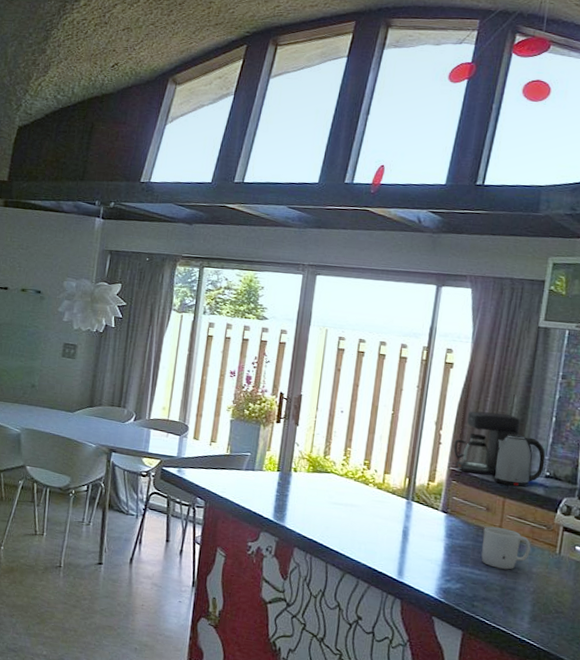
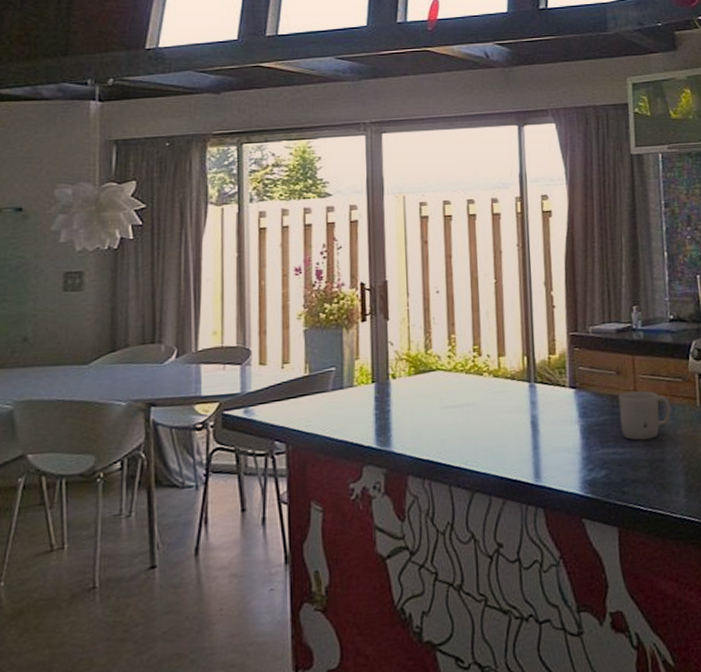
coffee maker: present [453,411,520,476] -> none [568,257,634,336]
kettle: present [494,434,546,488] -> none [614,279,667,341]

